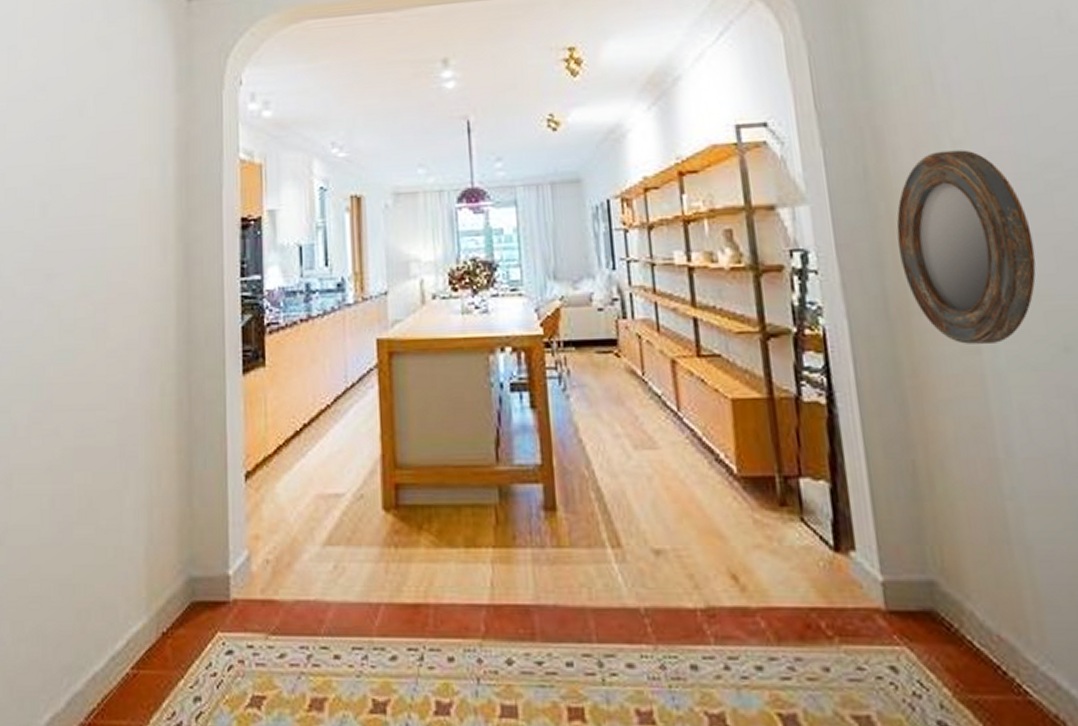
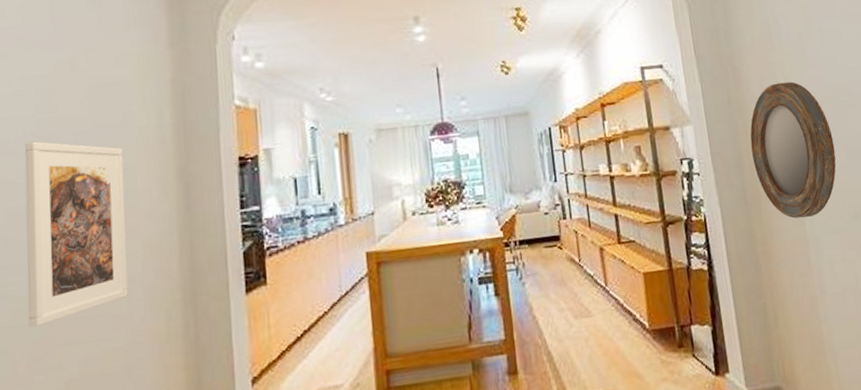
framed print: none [29,190,125,388] -> present [25,141,128,328]

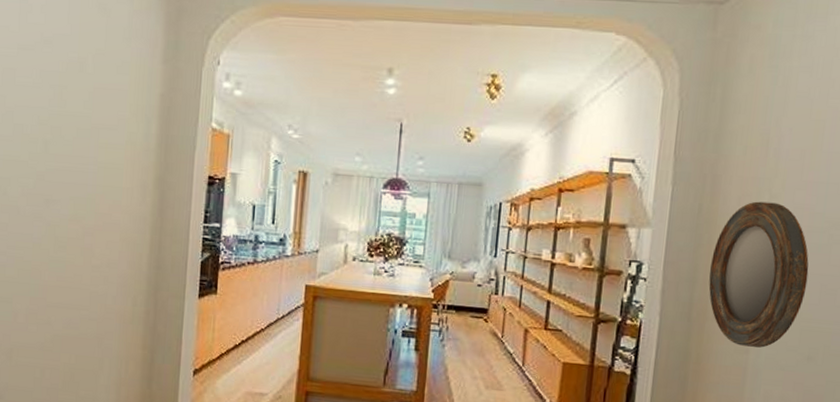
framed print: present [25,141,128,328] -> none [28,130,114,287]

